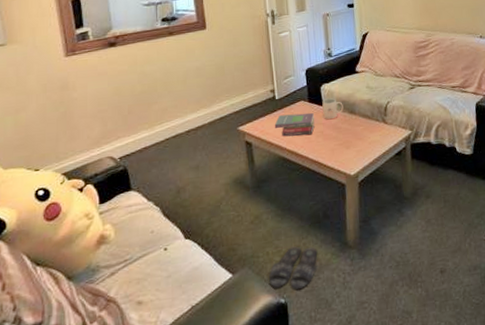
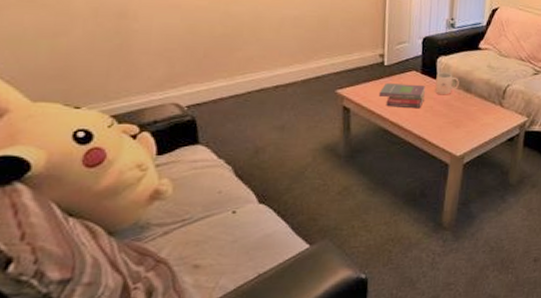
slippers: present [269,246,318,290] -> none [351,222,409,267]

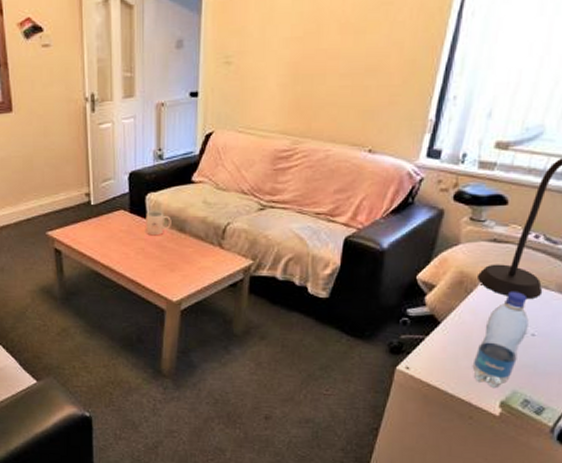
books: present [378,83,426,109] -> none [88,224,136,251]

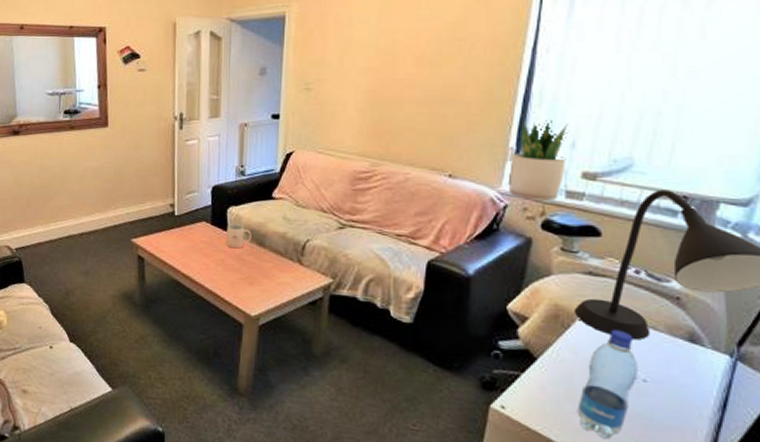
planter: none [426,89,487,172] -> present [509,120,568,201]

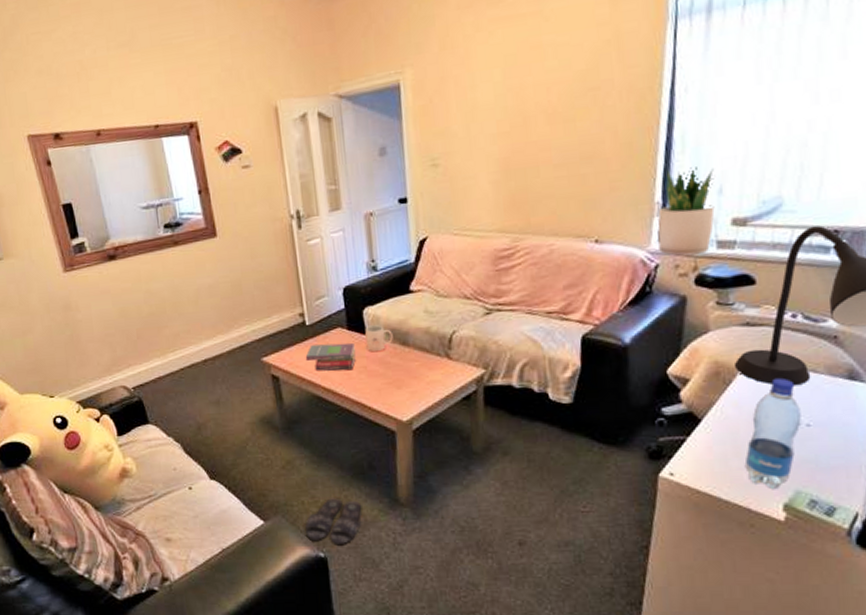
slippers: none [149,377,203,424] -> present [305,498,362,546]
books: none [170,234,217,262] -> present [305,342,356,372]

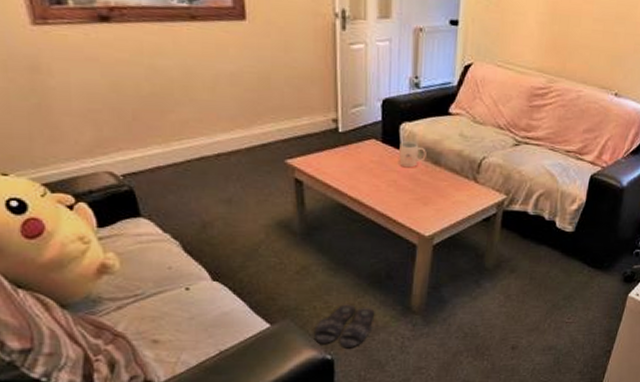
books: present [305,342,356,372] -> none [334,153,388,183]

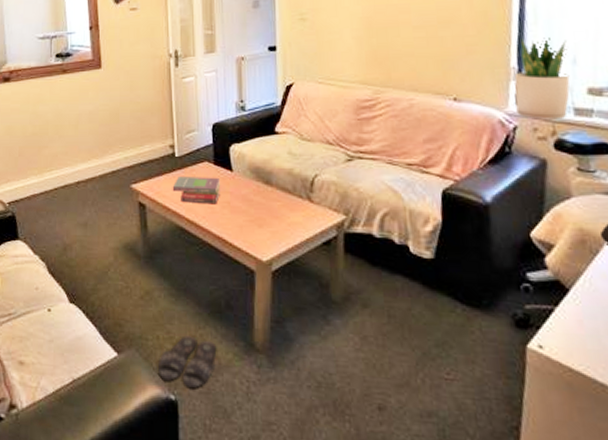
books: none [334,153,388,183] -> present [172,177,221,205]
mug: present [399,141,426,168] -> none [230,162,257,189]

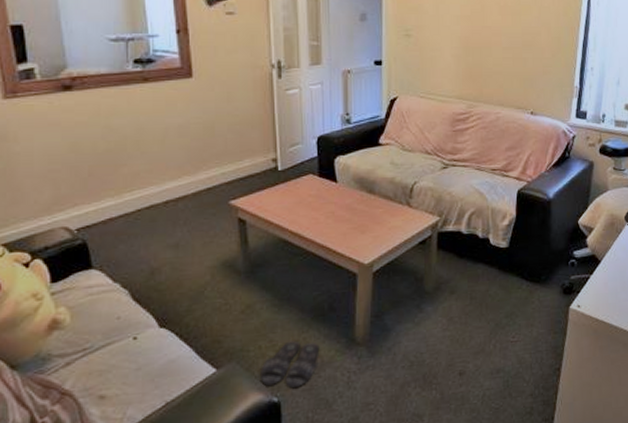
books: present [172,177,221,205] -> none [275,189,326,216]
planter: present [514,37,570,120] -> none [575,62,614,130]

